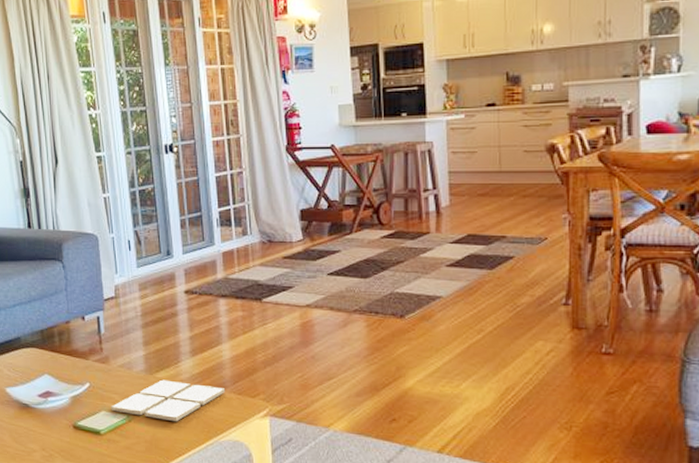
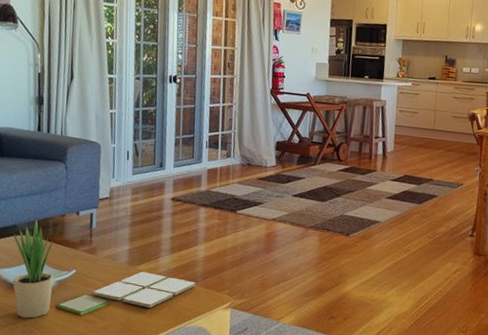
potted plant: none [18,326,67,441] -> present [12,217,54,319]

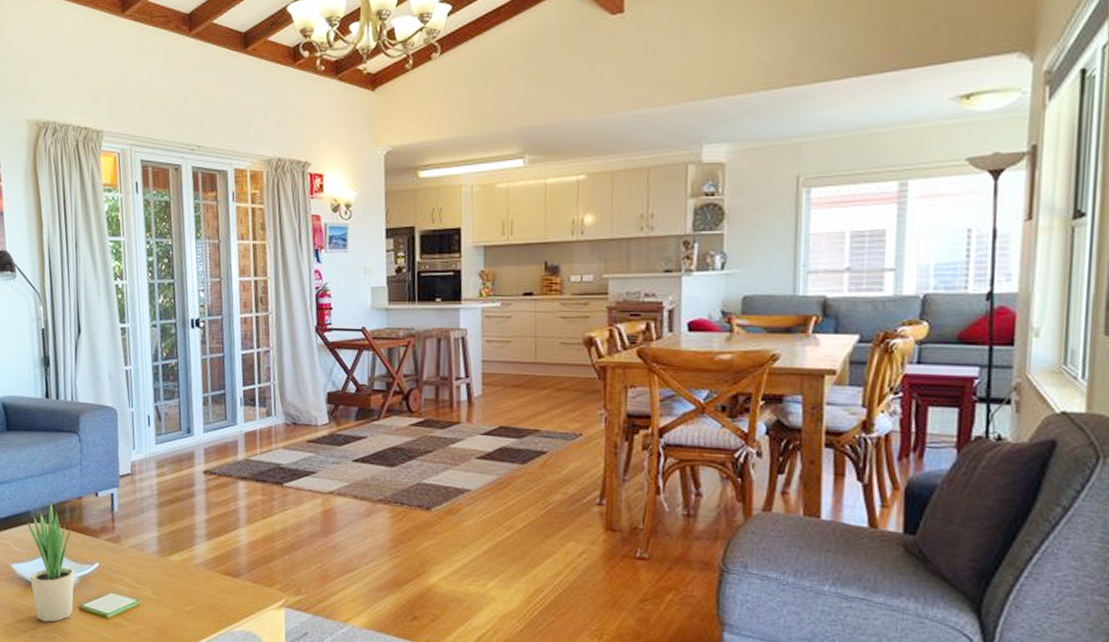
drink coaster: present [92,271,197,309] -> none [119,563,241,609]

